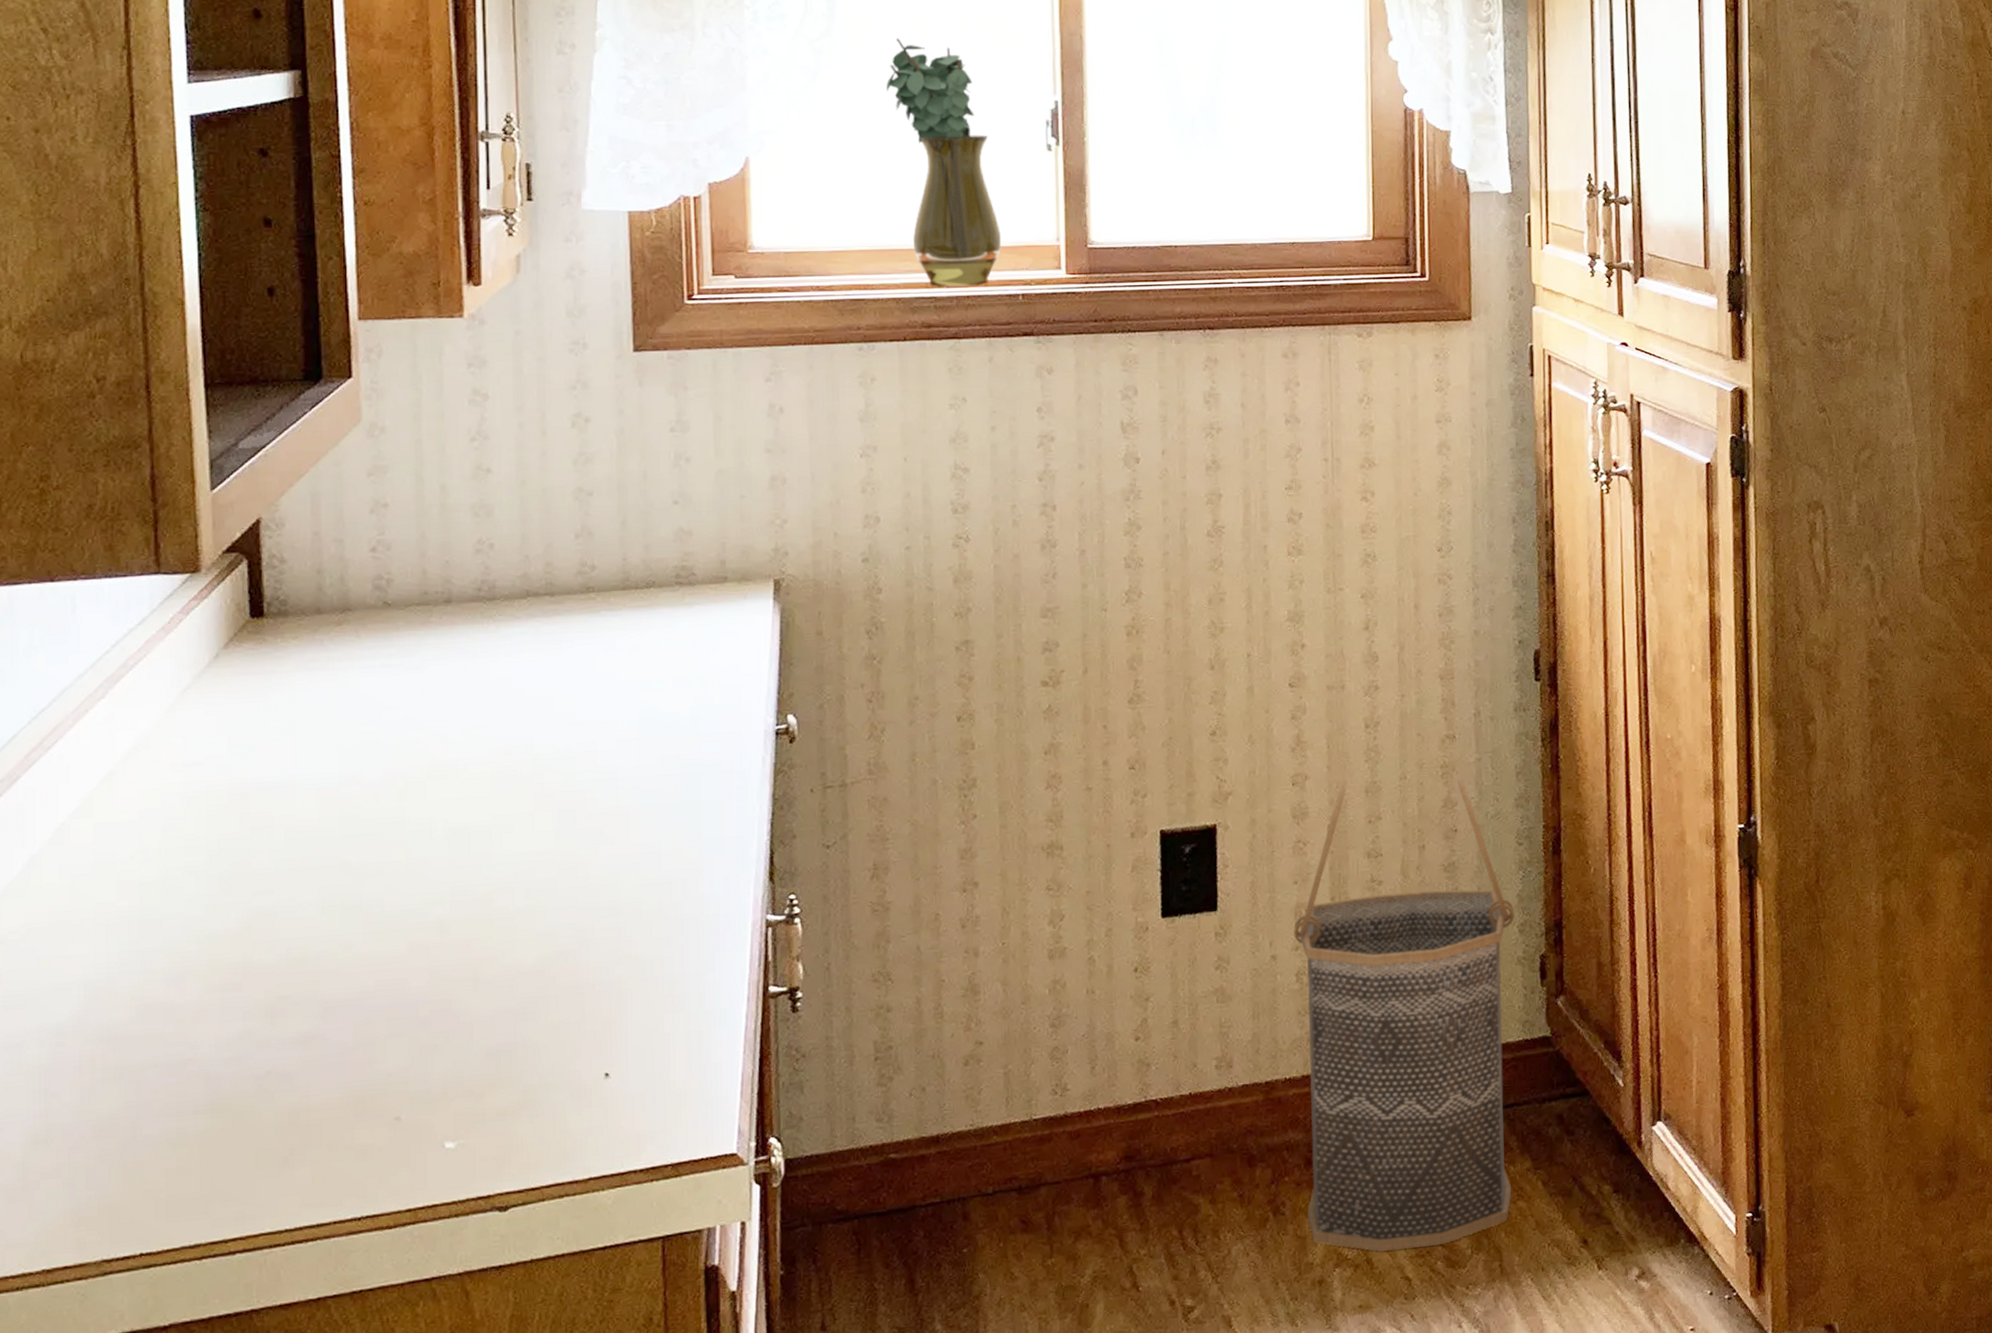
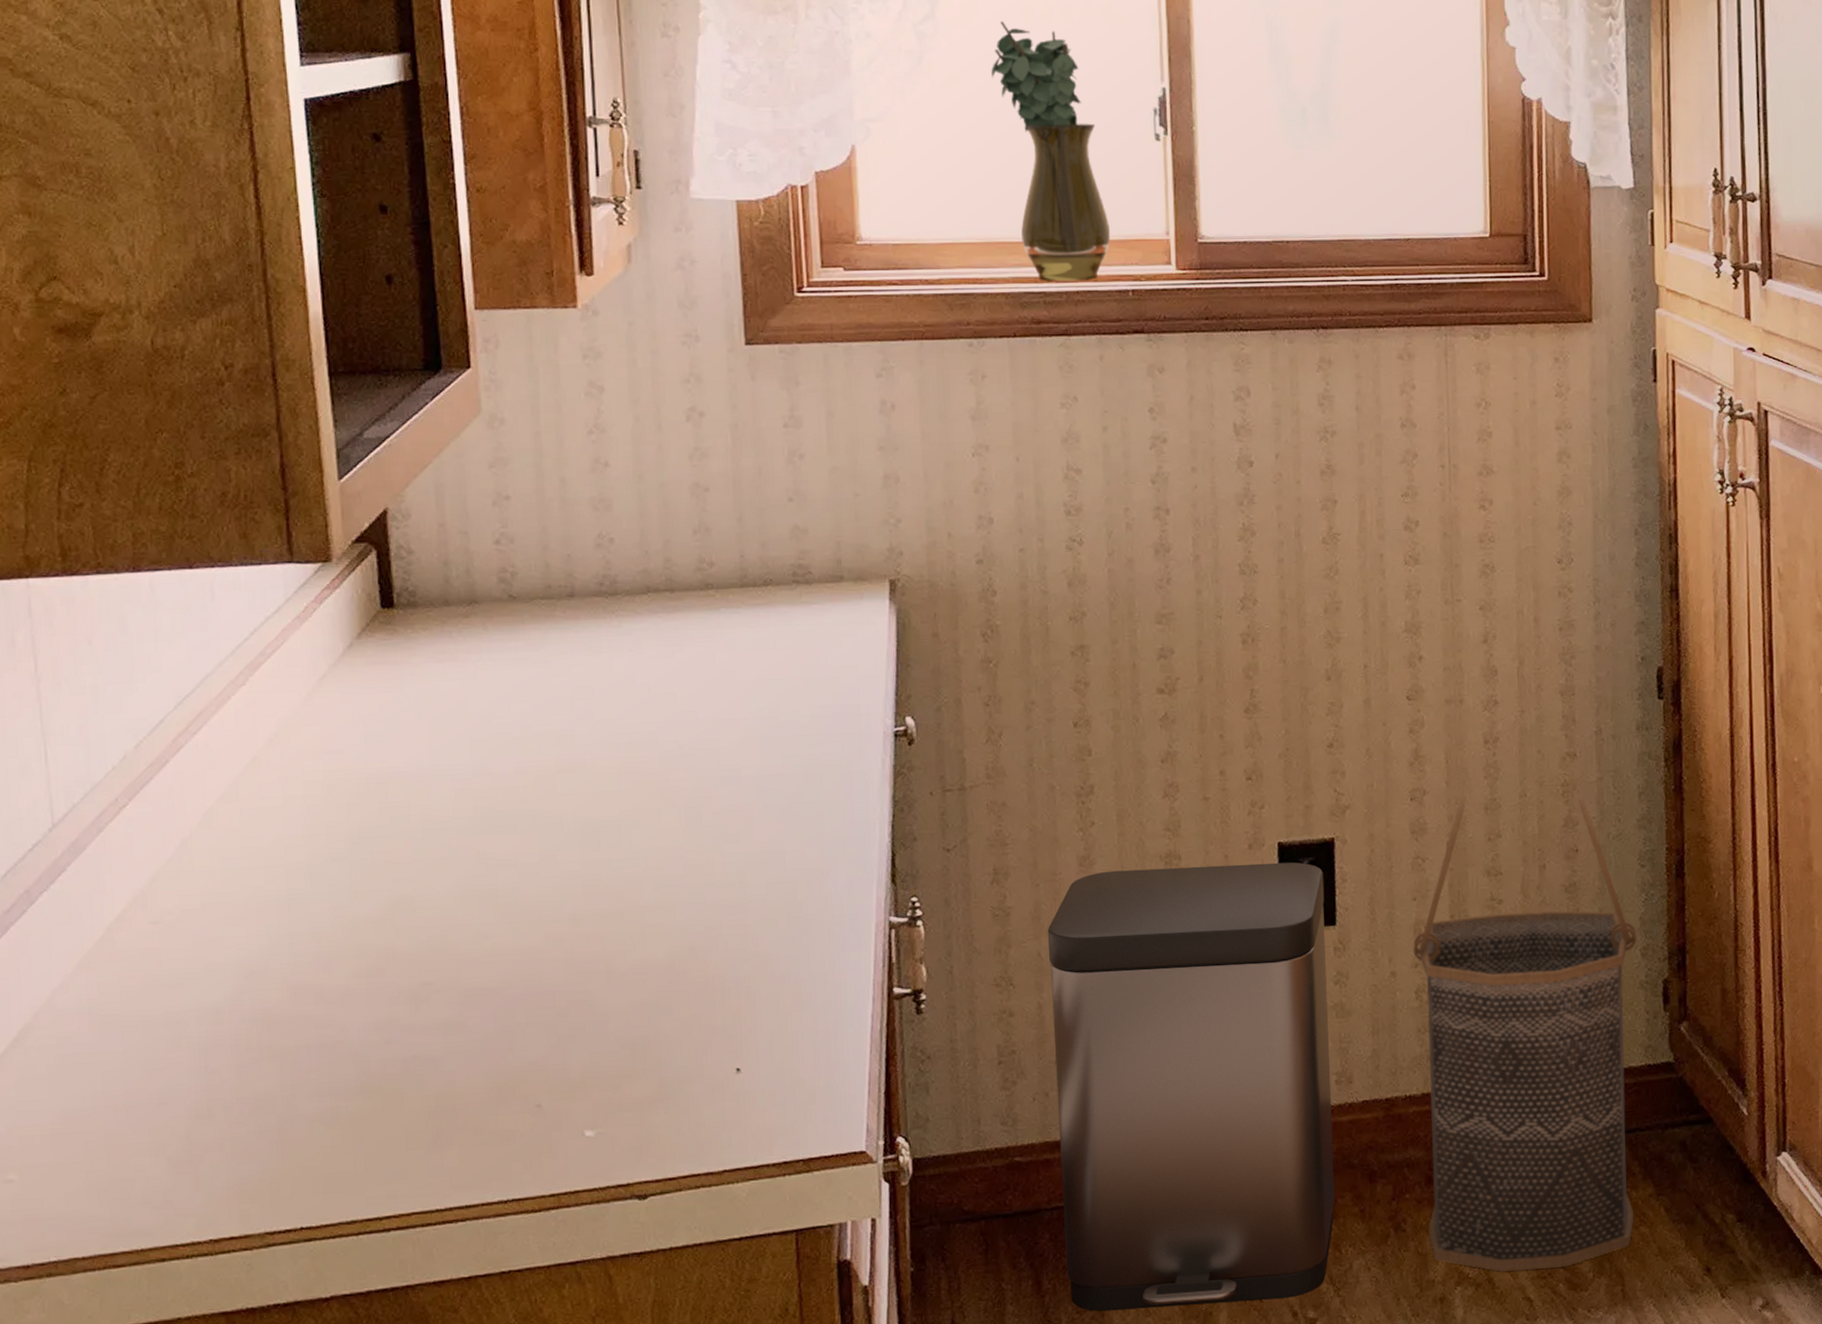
pedal bin: none [927,849,1214,1308] -> present [1047,862,1335,1312]

